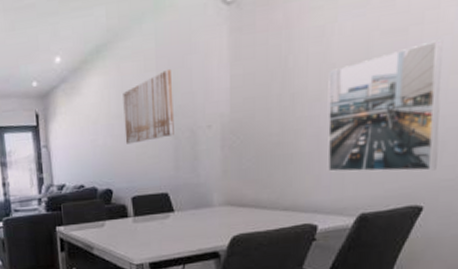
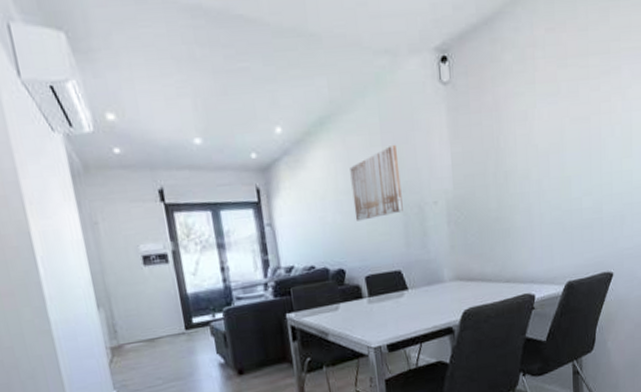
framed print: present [327,40,443,172] -> none [533,128,620,245]

